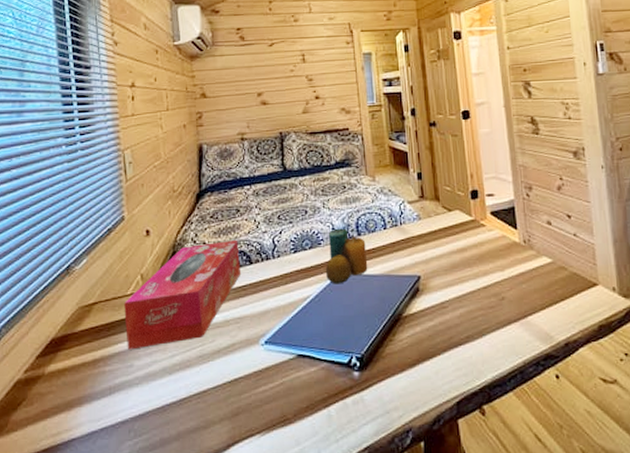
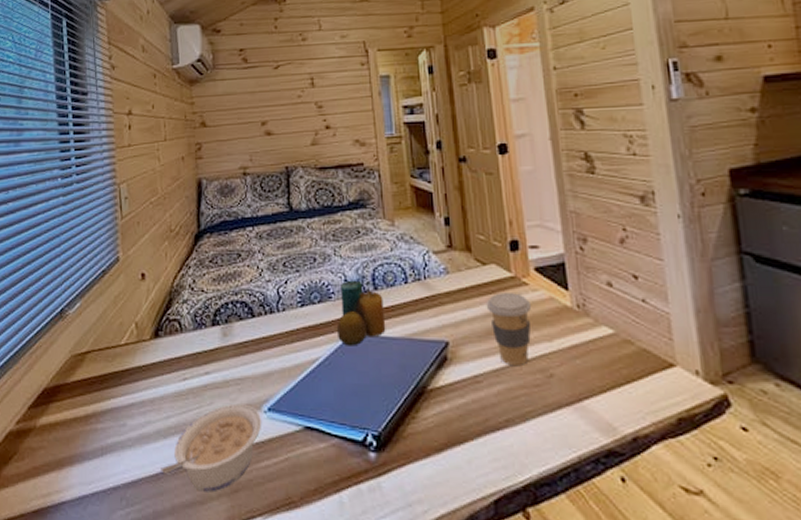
tissue box: present [124,239,241,350] -> none [118,288,243,407]
legume: none [167,339,260,418] -> present [161,403,262,492]
coffee cup: none [451,233,488,292] -> present [486,293,532,365]

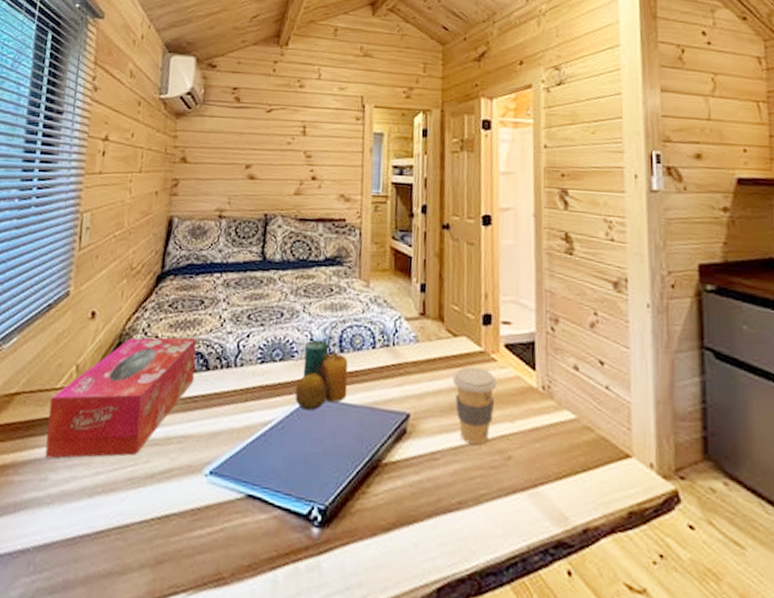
tissue box: none [118,288,243,407] -> present [44,337,197,459]
legume: present [161,403,262,492] -> none [79,464,202,562]

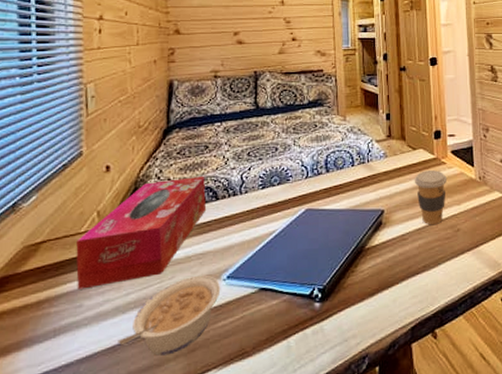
legume: none [79,464,202,562] -> present [118,275,221,356]
candle: present [295,339,348,411] -> none [293,165,334,219]

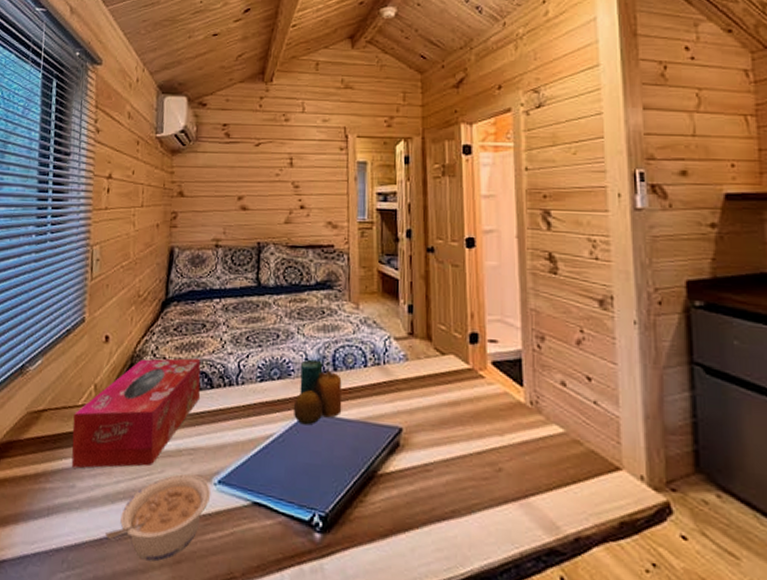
candle: none [293,165,334,219] -> present [294,359,342,425]
coffee cup: present [414,170,448,224] -> none [442,383,487,457]

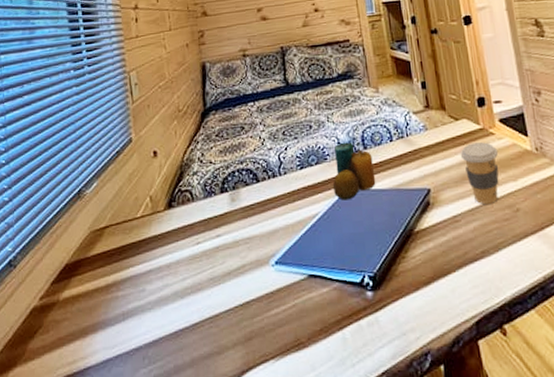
tissue box: present [71,358,201,469] -> none [134,157,249,274]
legume: present [105,473,211,562] -> none [179,260,271,343]
coffee cup: none [442,383,487,457] -> present [460,142,499,204]

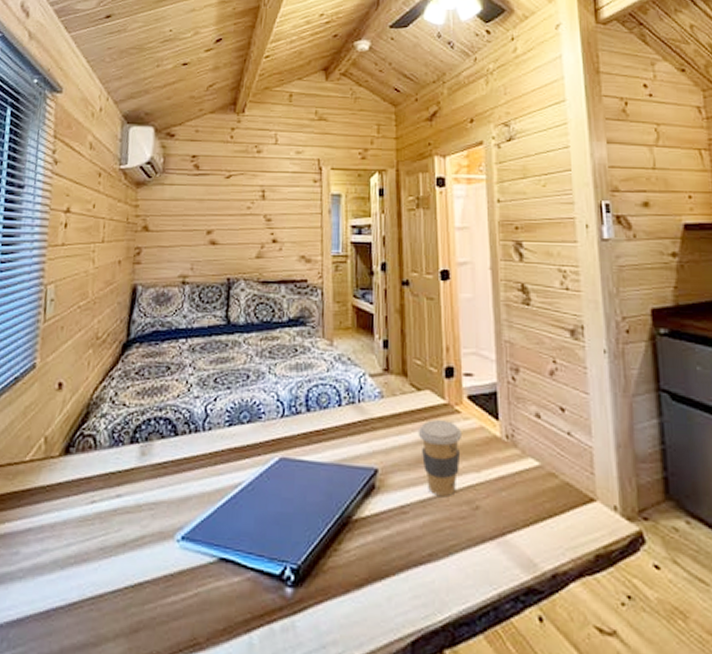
candle: present [333,142,376,201] -> none [264,400,316,471]

